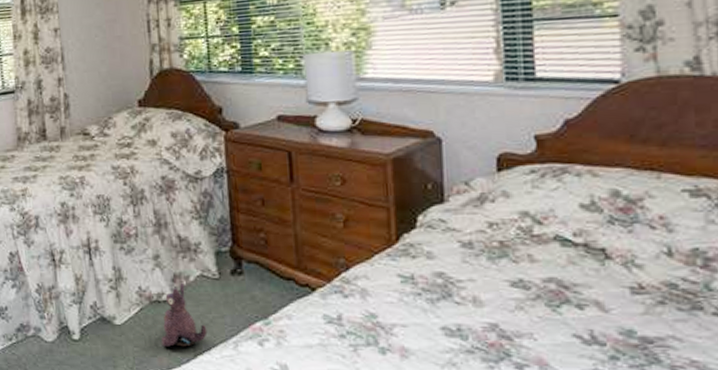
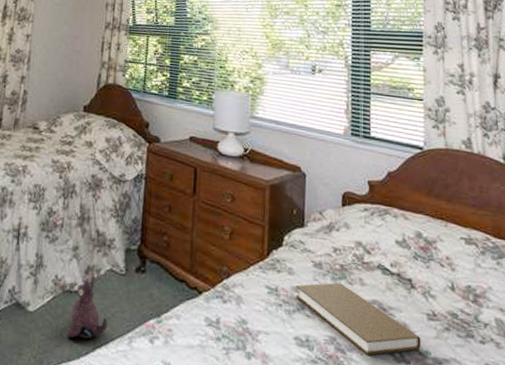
book: none [438,262,622,340] -> present [295,282,421,355]

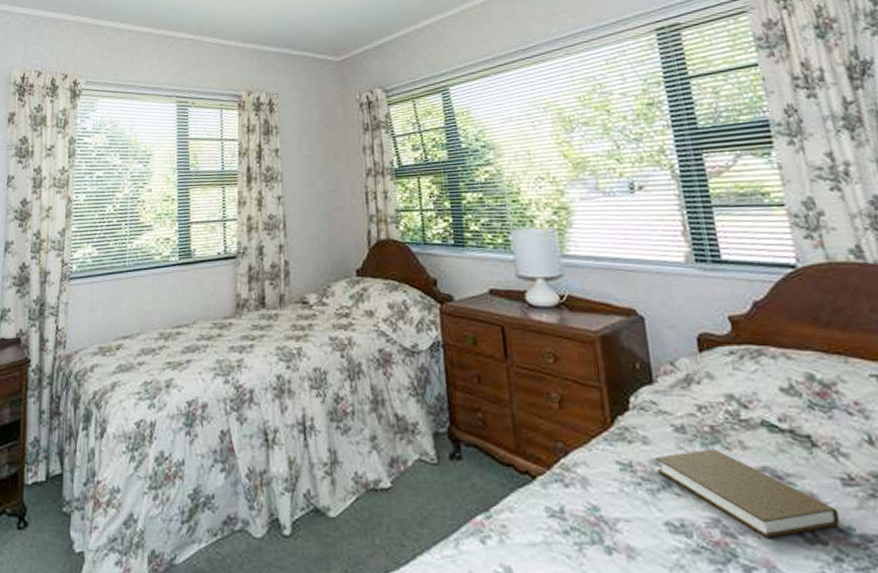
plush toy: present [66,275,108,339] -> none [378,468,427,545]

